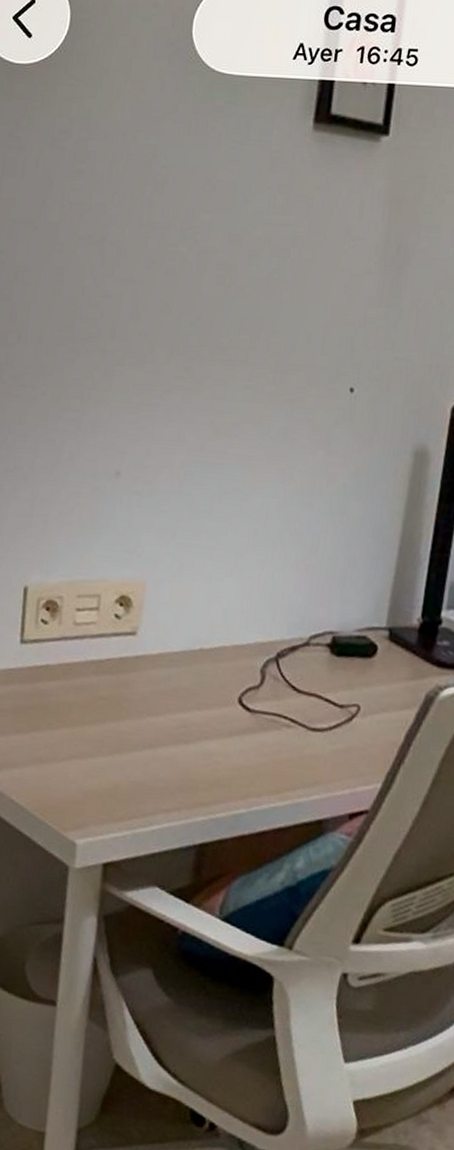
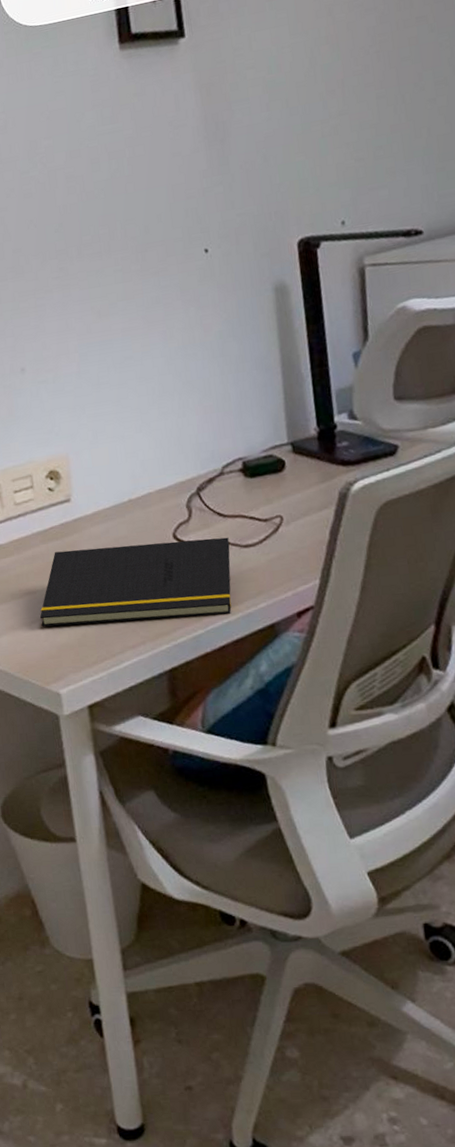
notepad: none [72,687,297,799] -> present [40,537,232,627]

